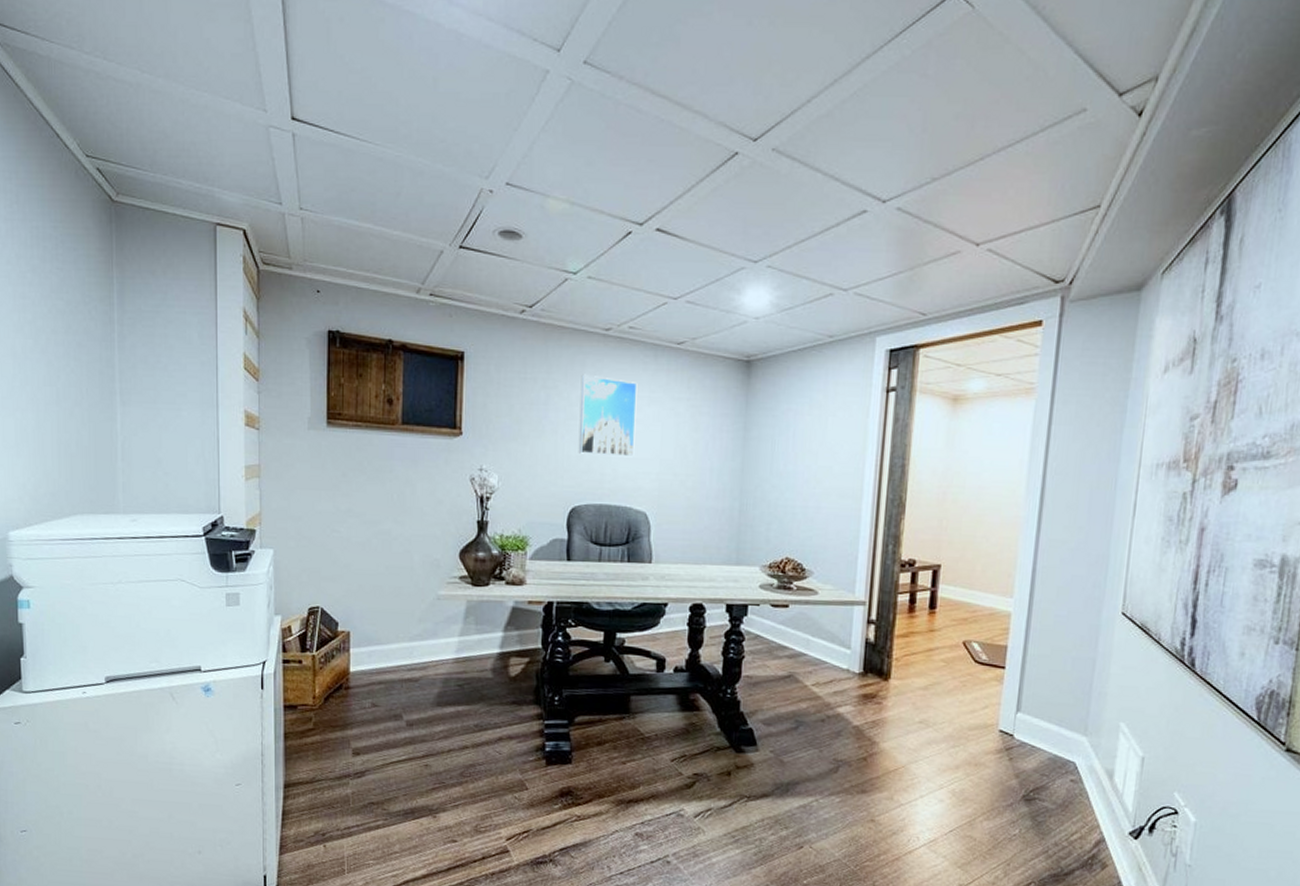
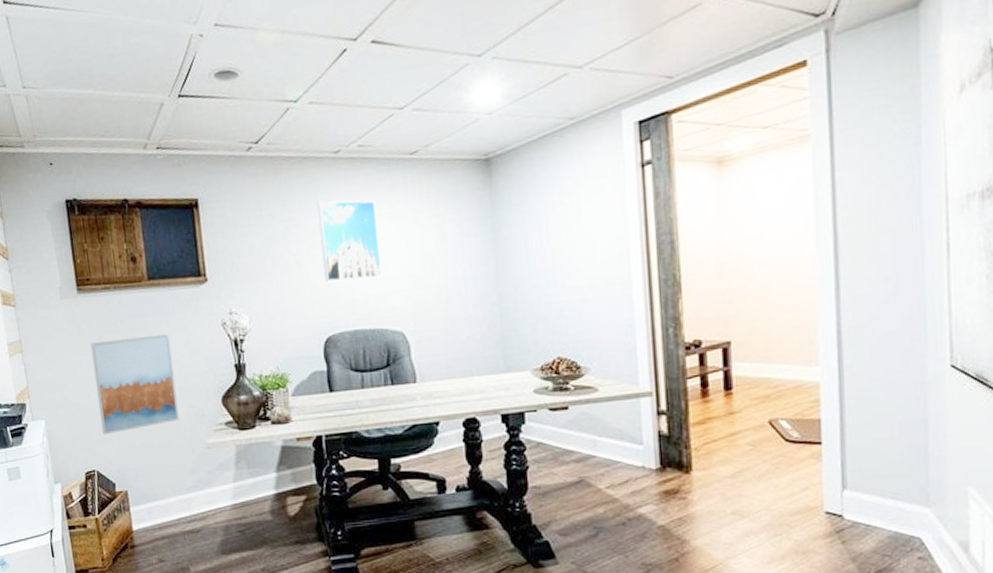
wall art: none [332,477,415,573] -> present [90,334,180,435]

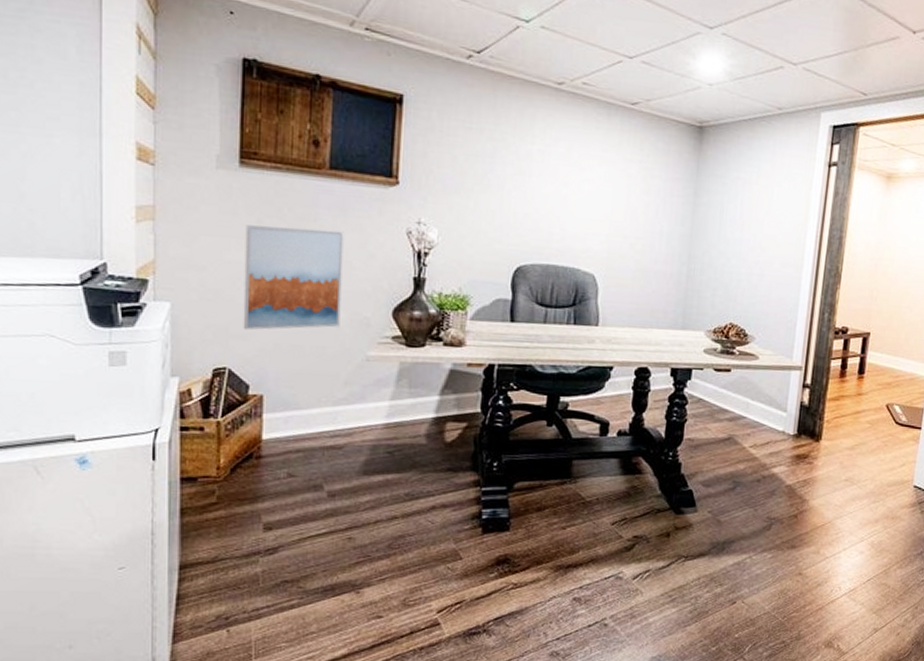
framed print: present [316,200,383,282] -> none [525,128,590,218]

